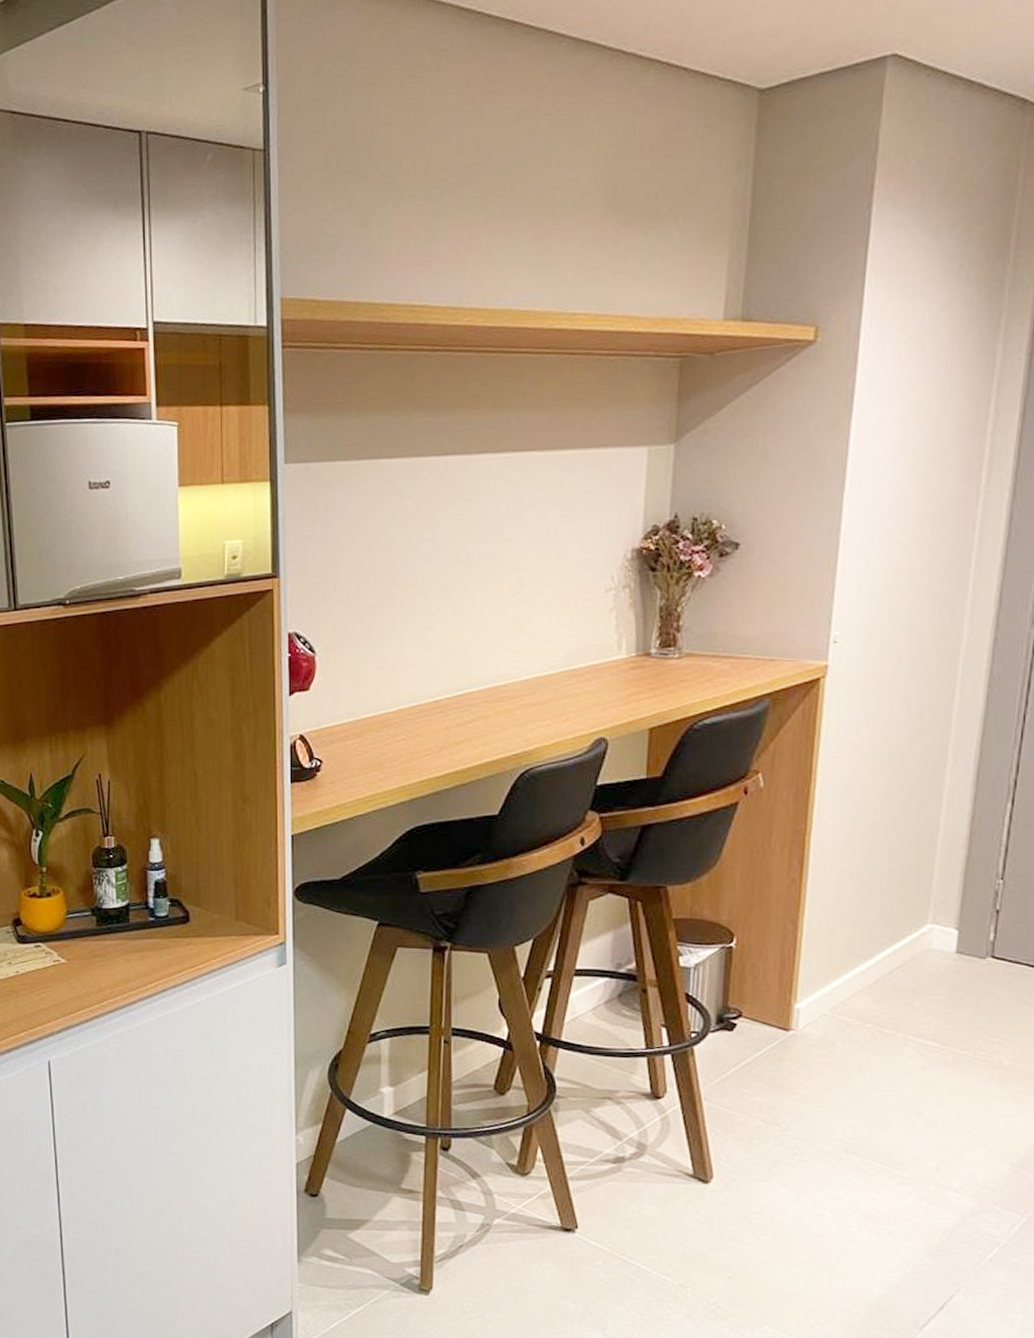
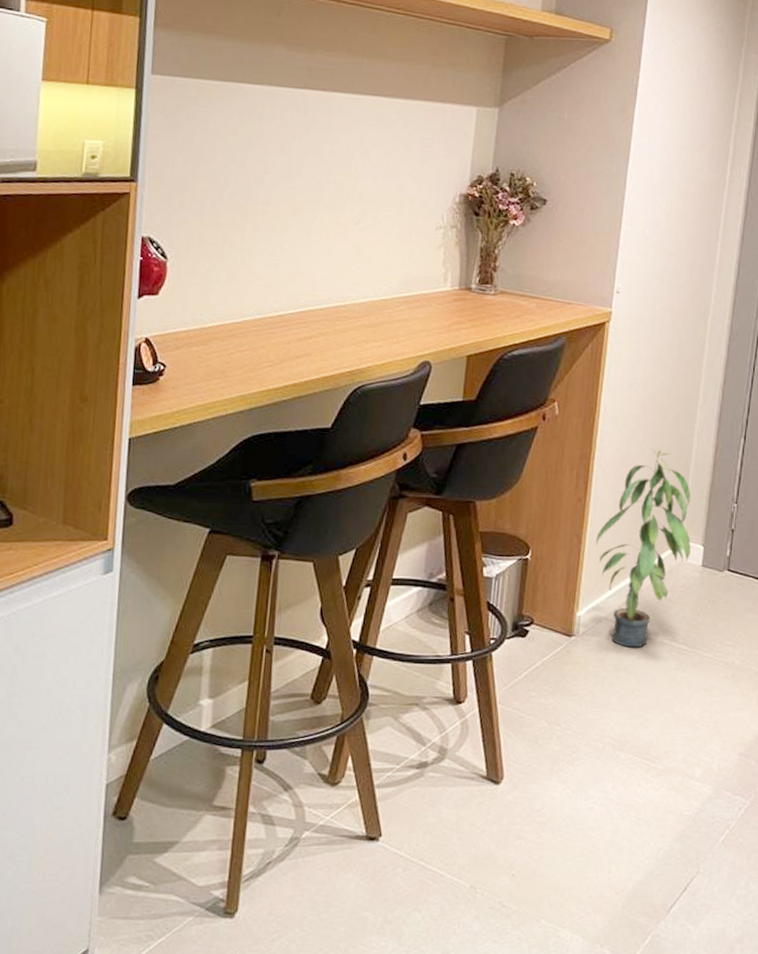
potted plant: none [816,820,941,1044] -> present [596,448,691,648]

